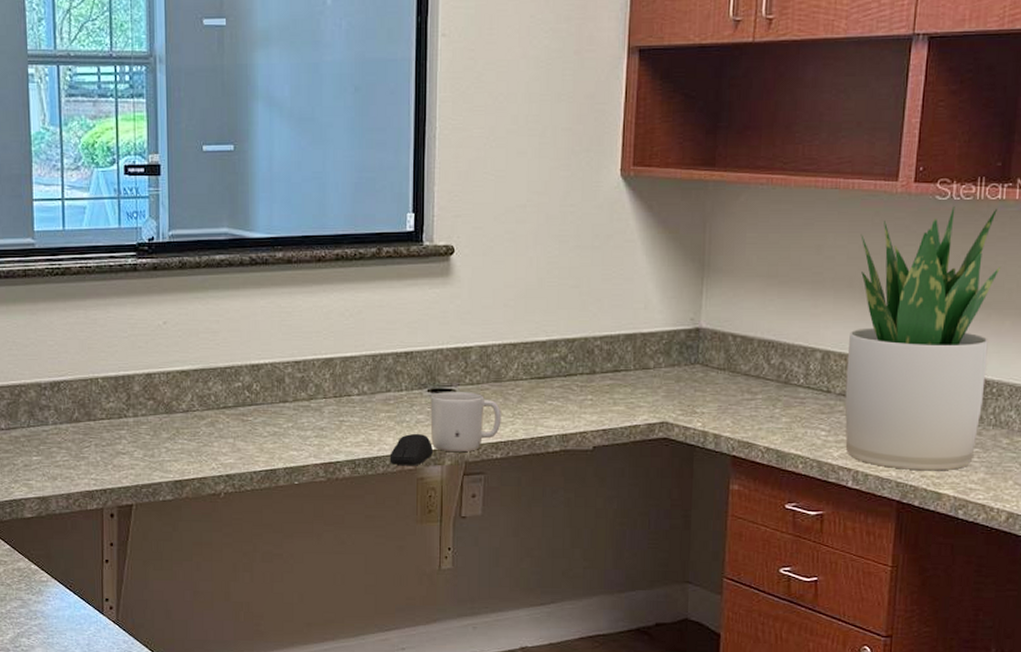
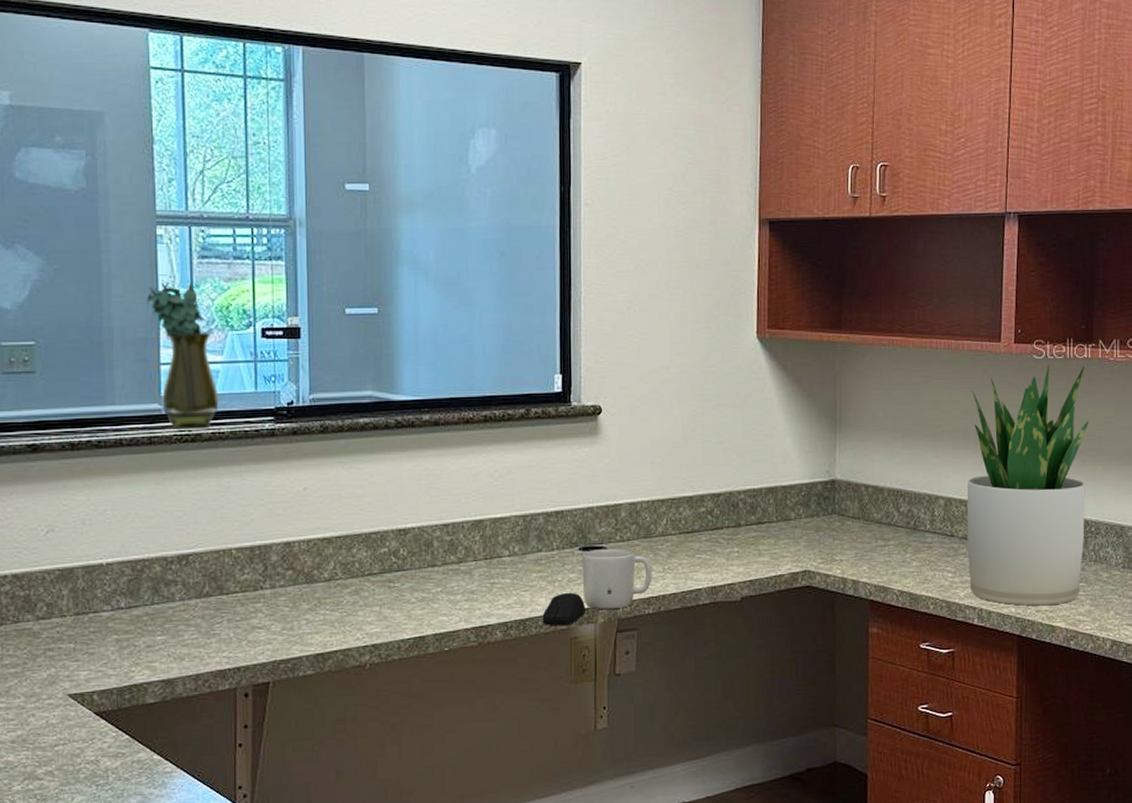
vase: none [20,113,86,264] -> present [147,274,219,430]

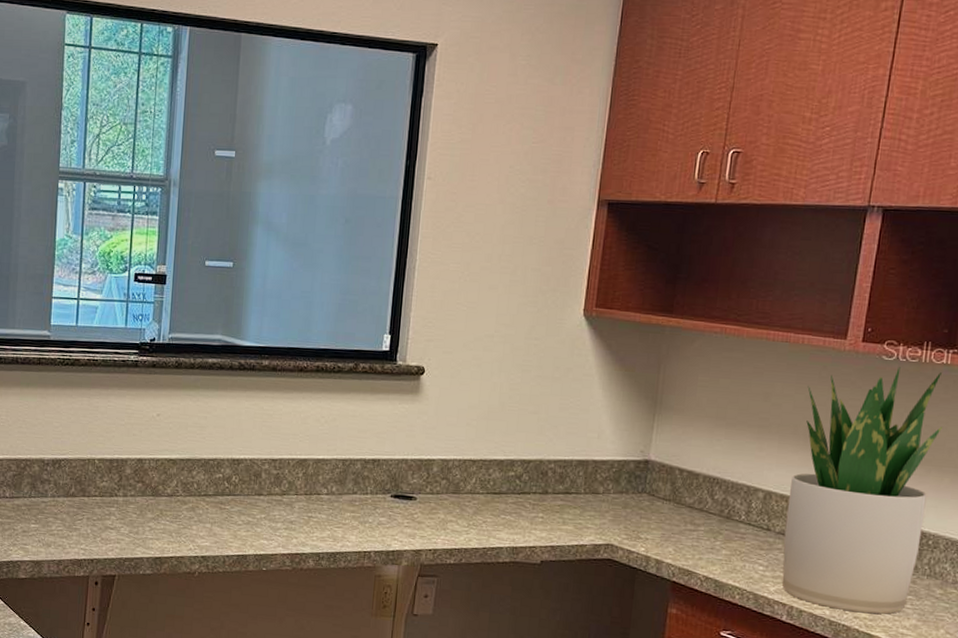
vase: present [147,274,219,430] -> none [46,222,96,356]
computer mouse: present [542,592,587,625] -> none [351,534,392,563]
mug: present [582,549,652,610] -> none [391,498,458,555]

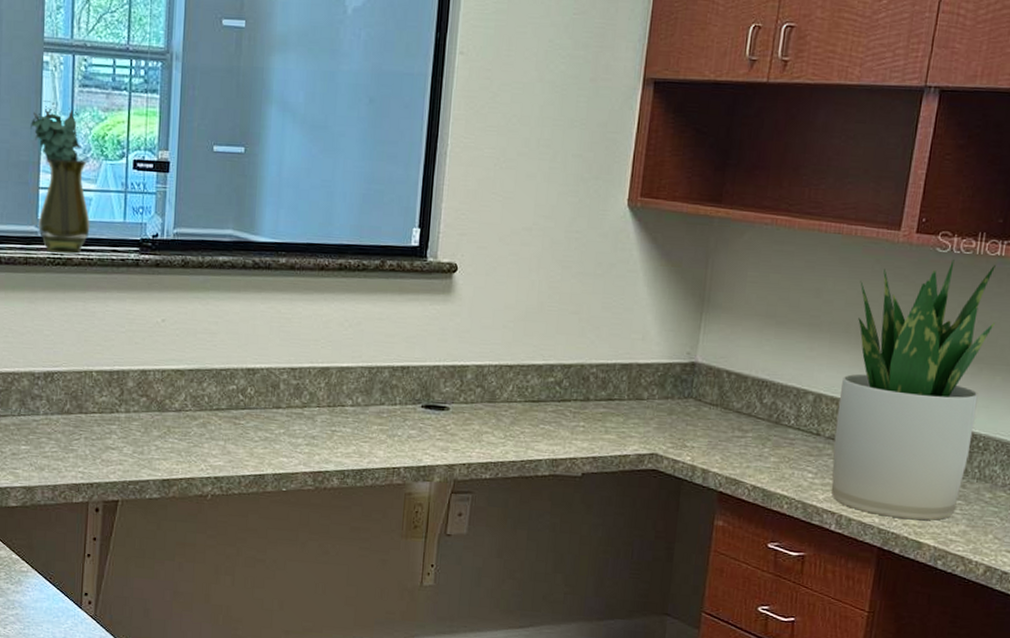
vase: none [46,222,96,356] -> present [30,100,90,254]

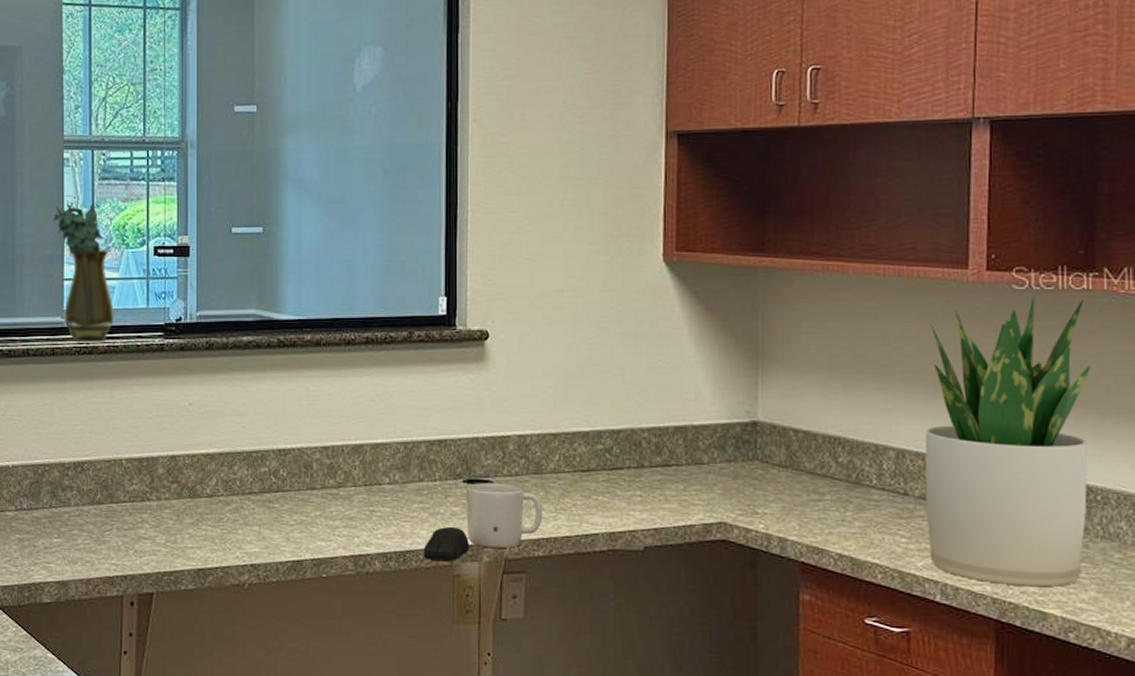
computer mouse: none [379,448,424,480] -> present [423,526,471,561]
mug: none [421,408,494,470] -> present [466,483,543,549]

